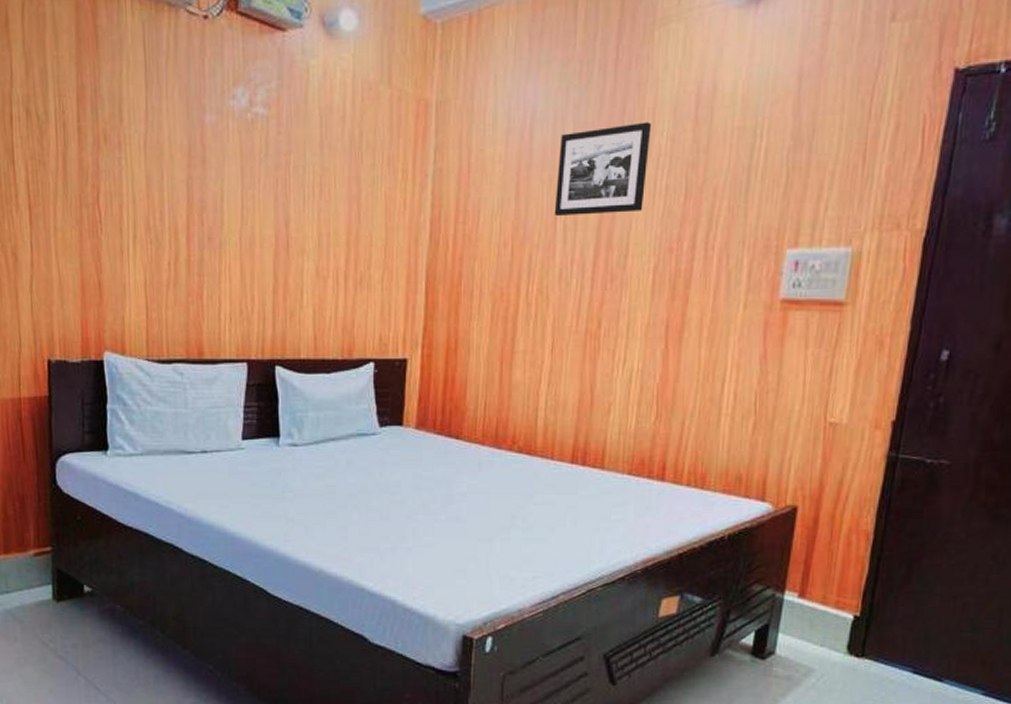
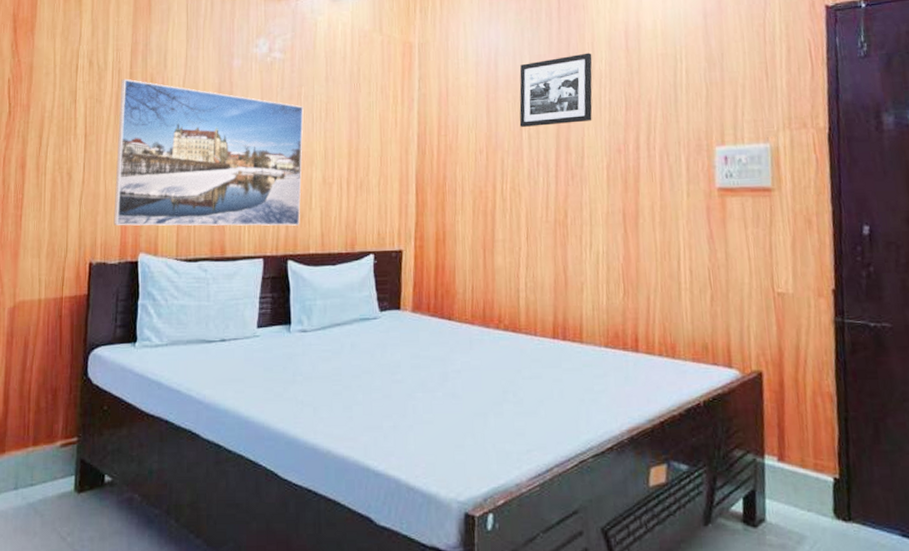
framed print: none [67,135,293,326] -> present [113,79,304,226]

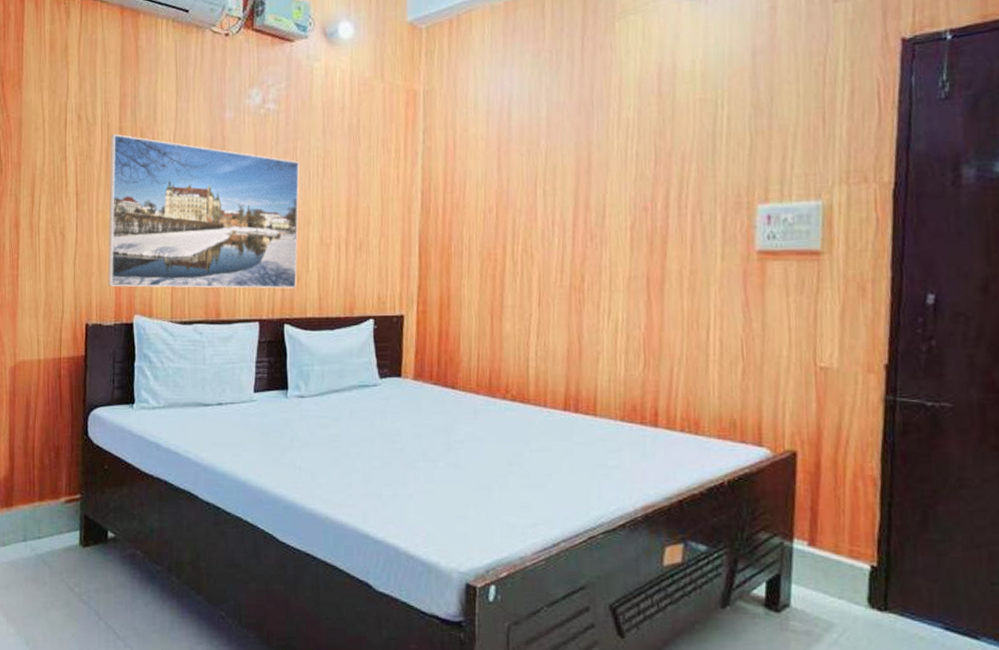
picture frame: present [519,53,593,127] -> none [533,99,619,183]

